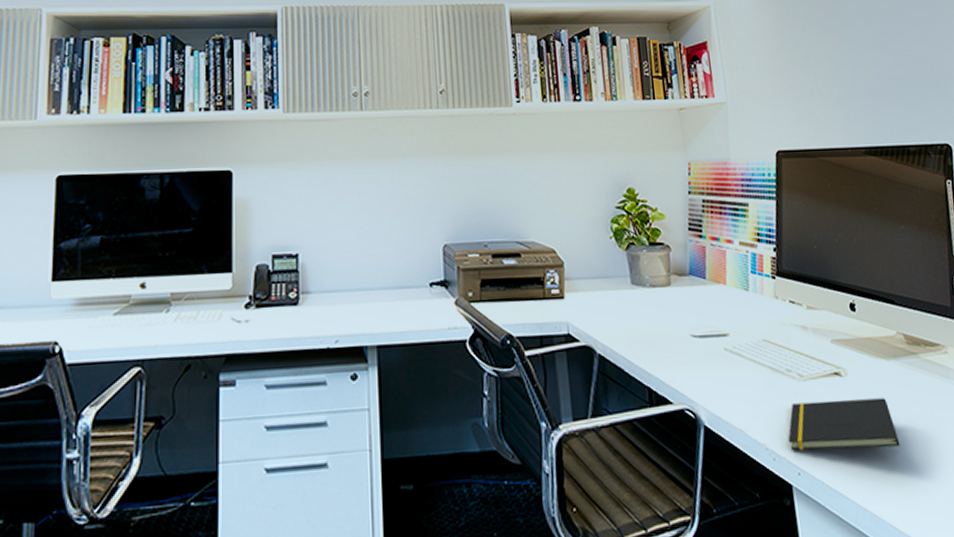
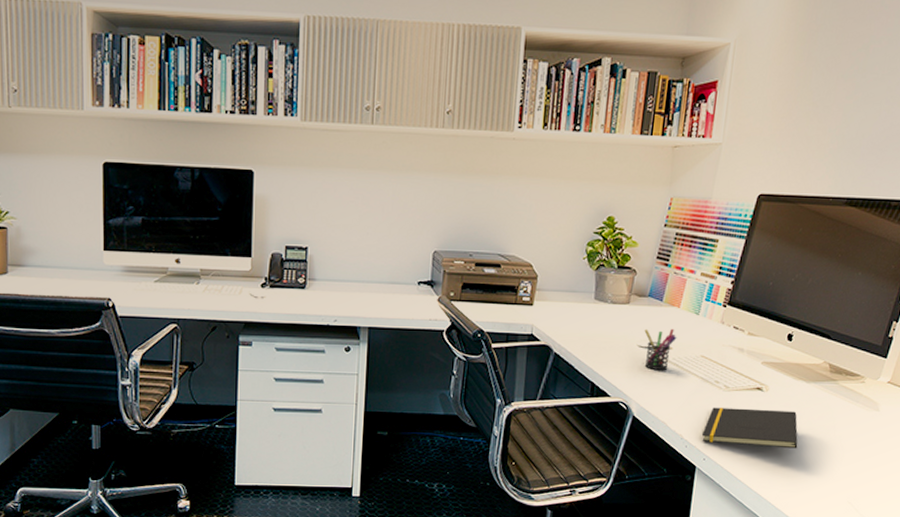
pen holder: none [694,310,732,364] -> present [644,328,677,371]

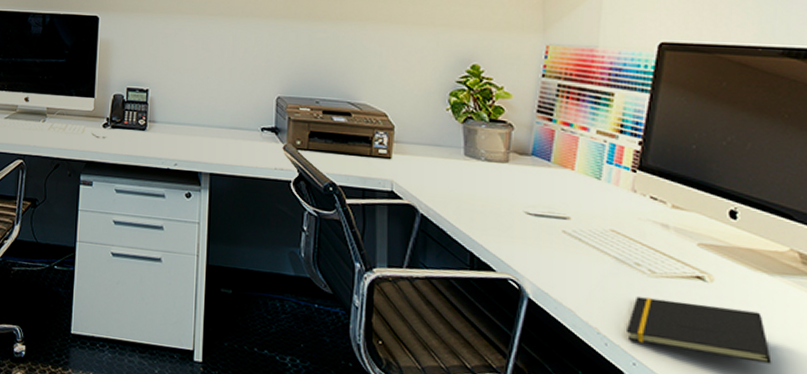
pen holder: present [644,328,677,371] -> none [531,193,575,246]

